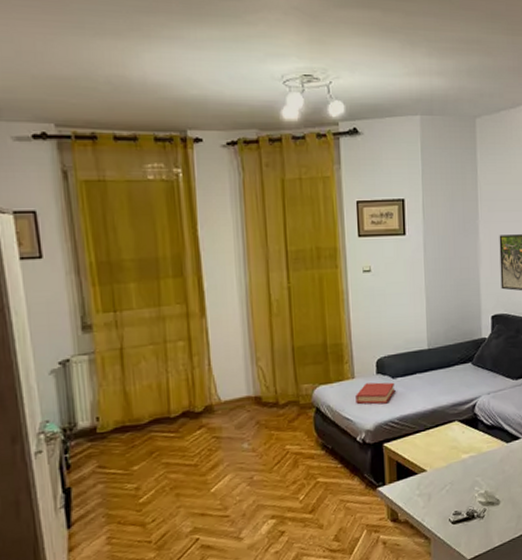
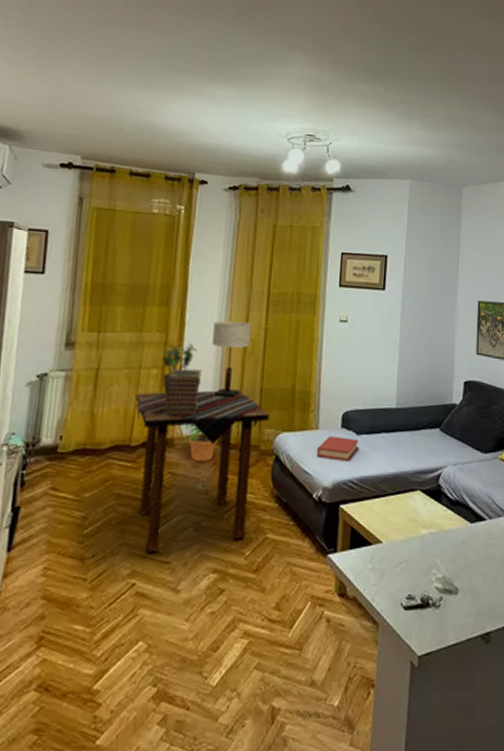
side table: none [165,351,304,510] -> present [135,390,269,552]
potted plant: none [186,311,222,369] -> present [161,343,198,399]
book stack: none [195,336,232,385] -> present [164,368,202,416]
potted plant: none [222,390,258,423] -> present [184,424,219,461]
table lamp: none [233,283,274,361] -> present [212,320,251,399]

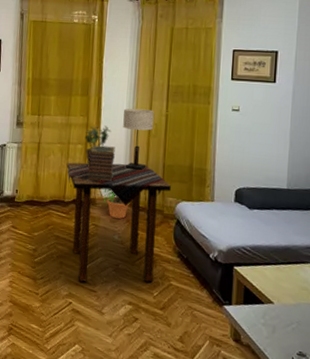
hardback book: present [317,436,359,461] -> none [213,208,251,231]

